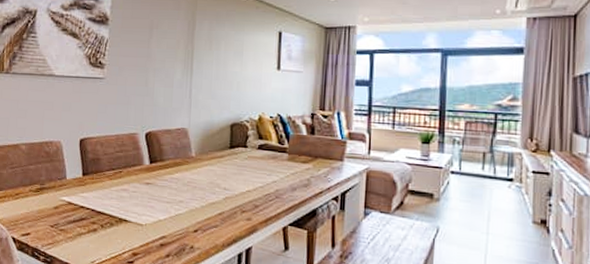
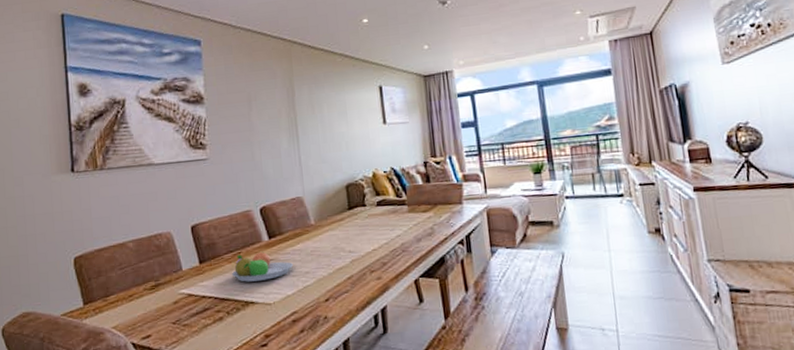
fruit bowl: none [110,173,169,202] -> present [231,251,293,282]

